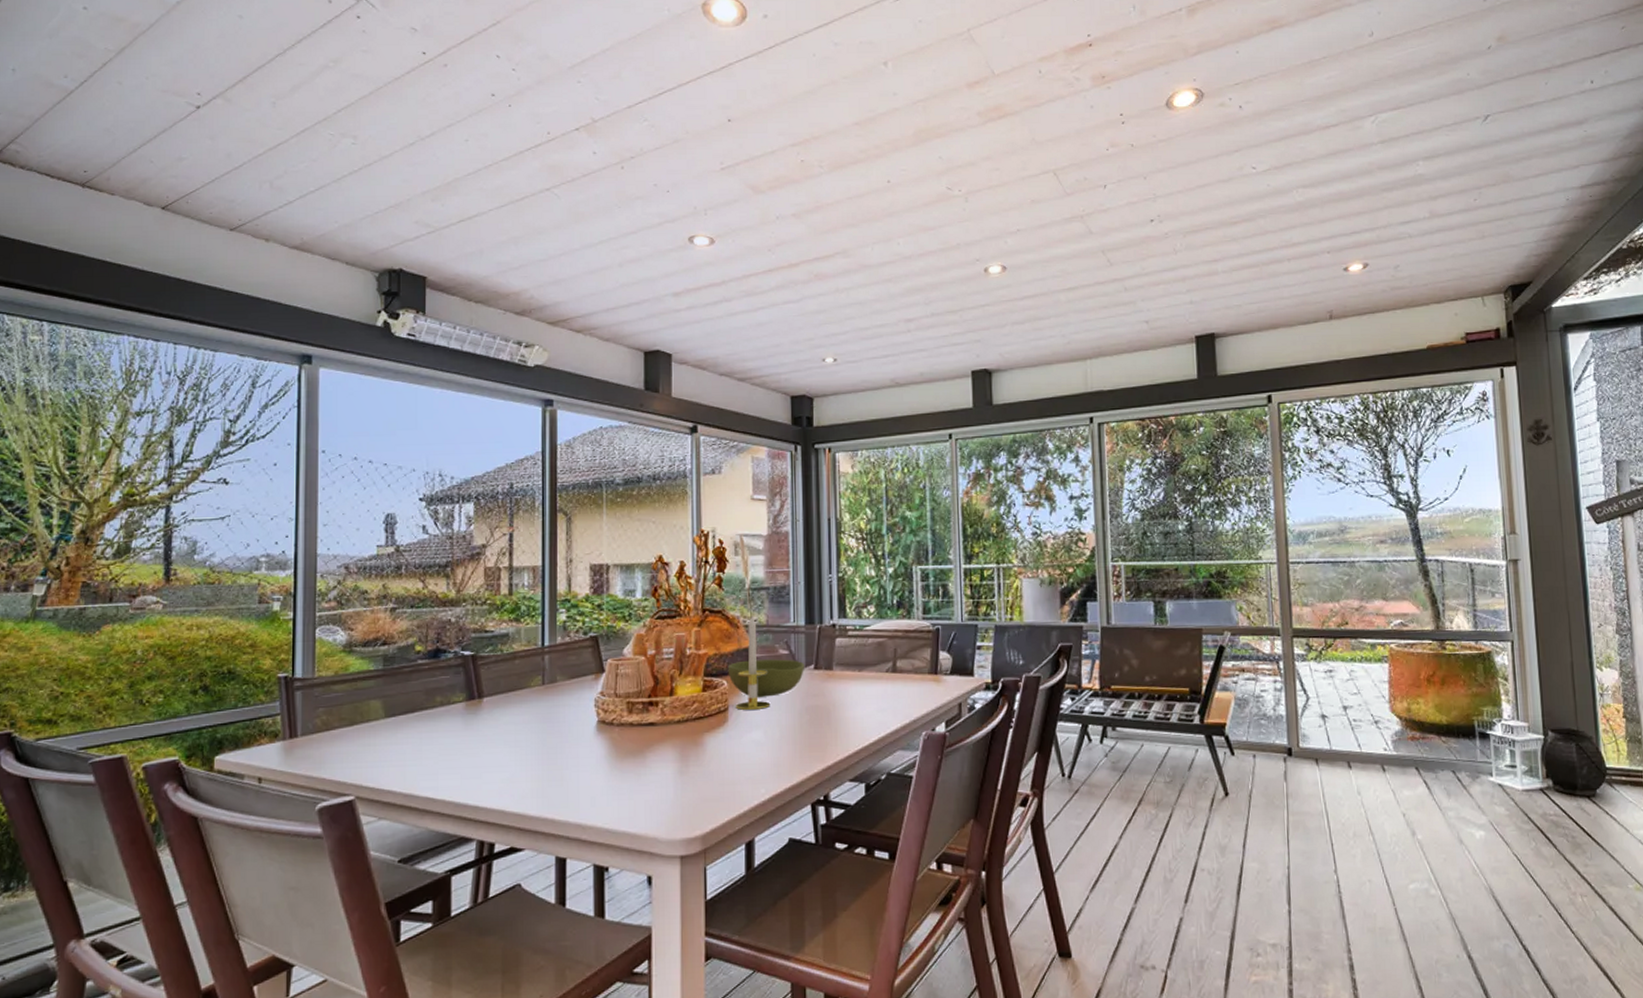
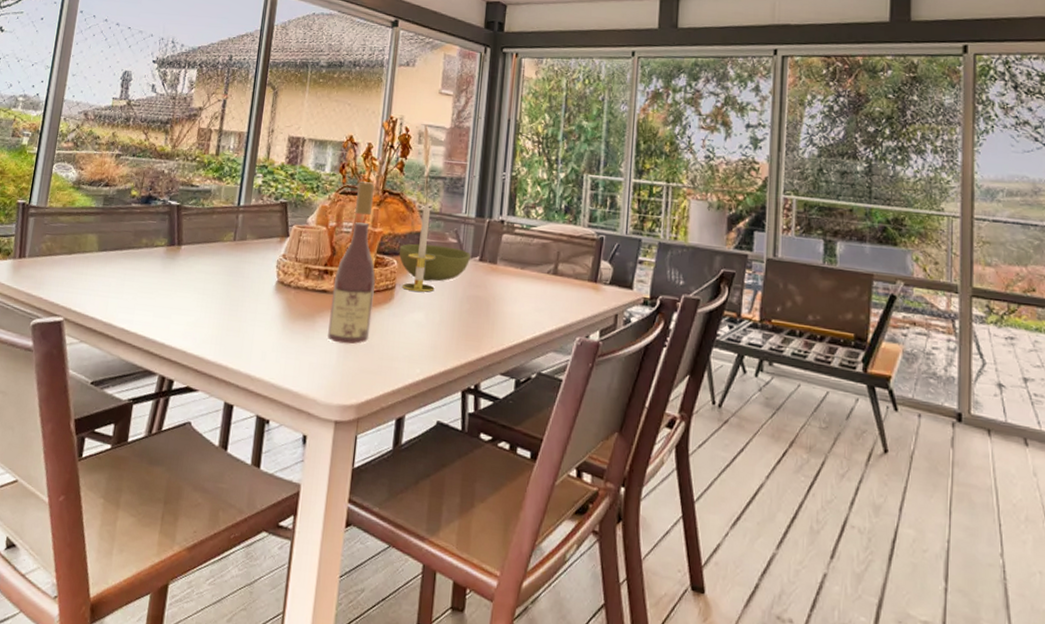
wine bottle: none [659,603,707,776] -> present [327,181,376,344]

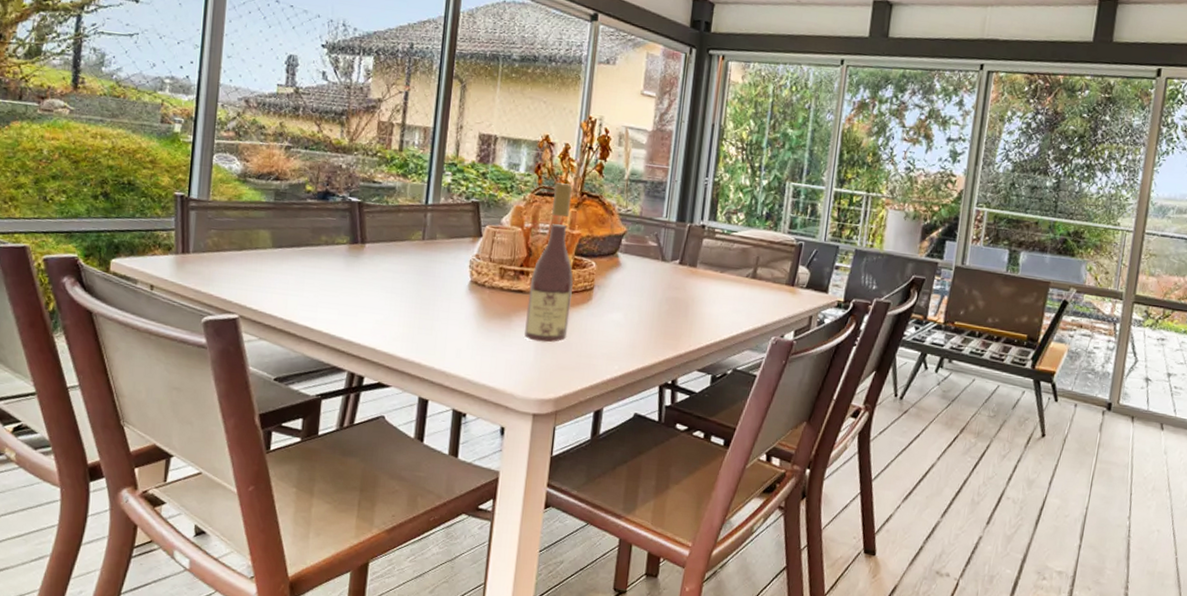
bowl: present [399,243,470,282] -> none [597,246,670,284]
candle: present [402,201,435,292] -> none [600,205,635,294]

